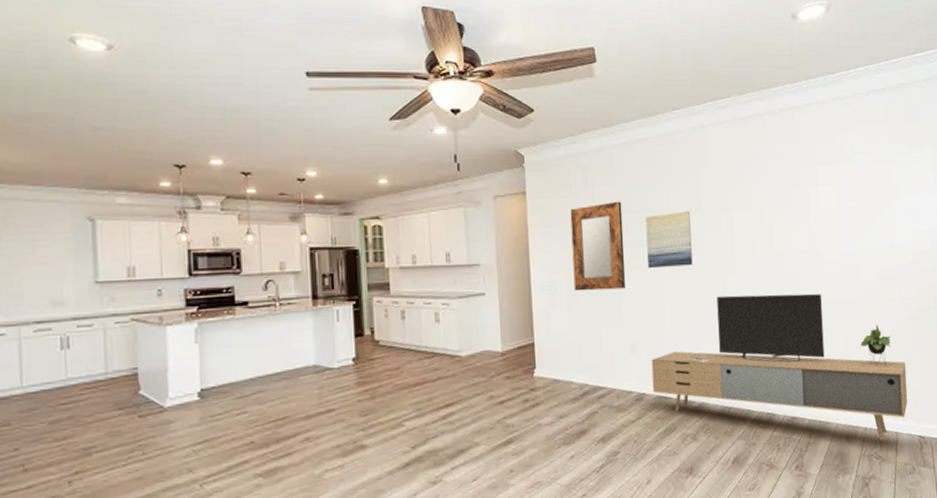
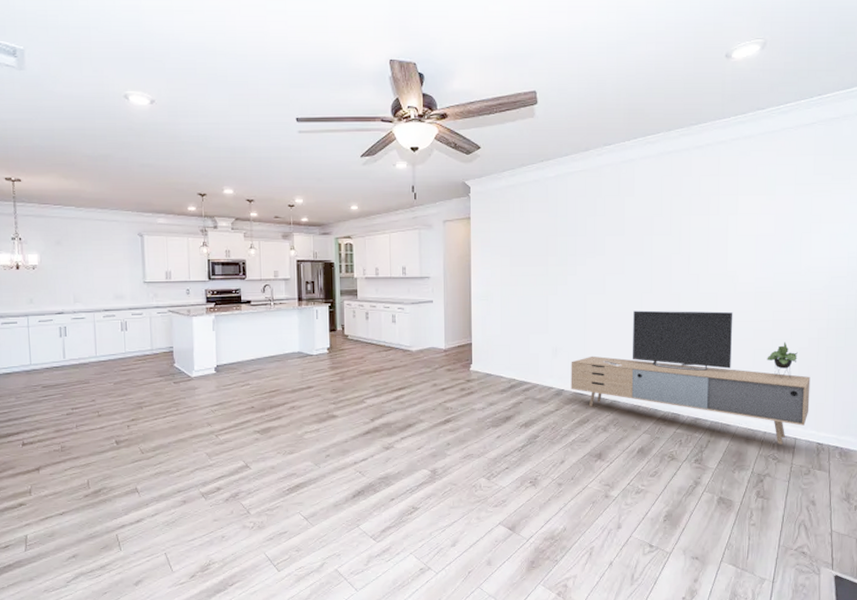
home mirror: present [570,201,626,292] -> none [507,226,553,302]
wall art: present [645,212,693,268] -> none [573,236,614,284]

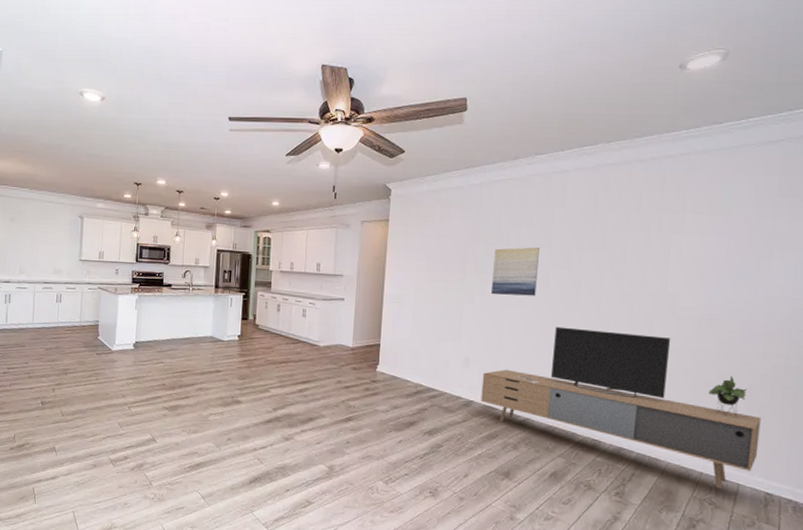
wall art: none [573,236,614,284] -> present [491,247,539,296]

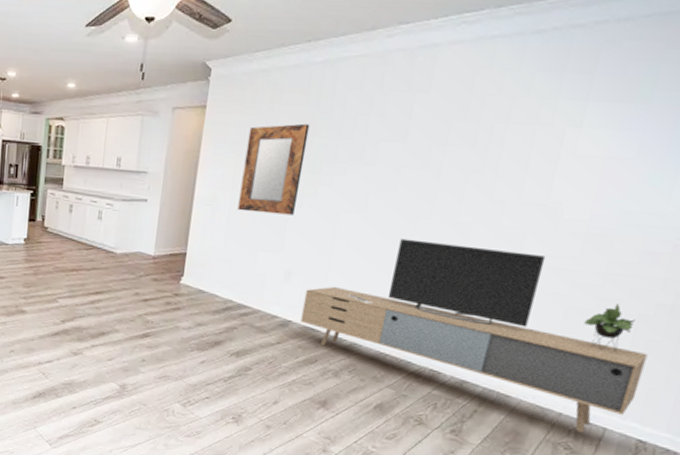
home mirror: none [420,233,474,309] -> present [237,123,310,215]
wall art: present [491,247,539,296] -> none [325,141,391,202]

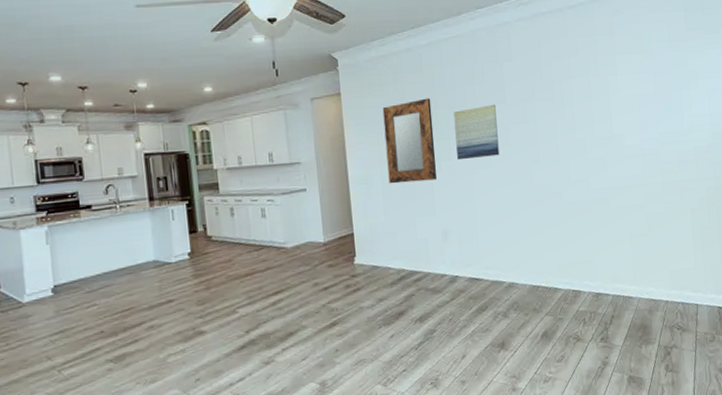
media console: present [300,238,648,433] -> none [463,177,707,313]
wall art: none [325,141,391,202] -> present [453,105,500,159]

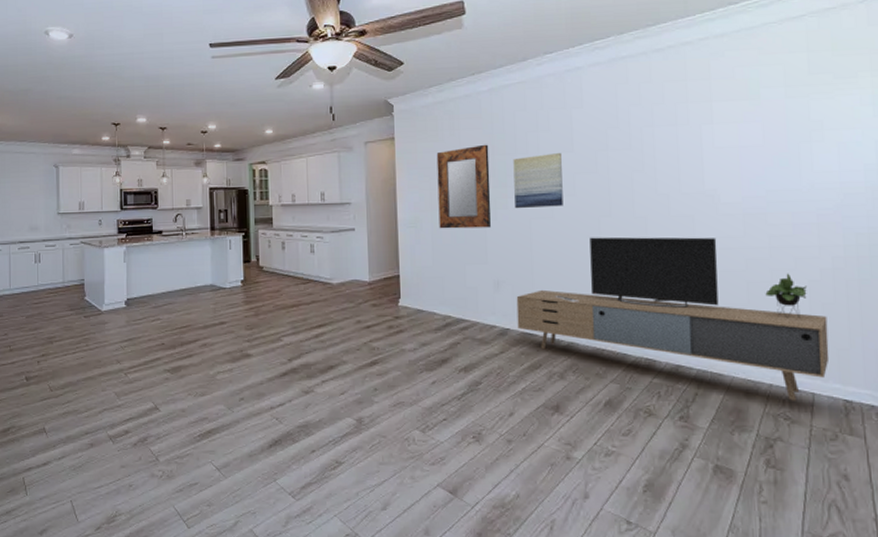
media console: none [463,177,707,313] -> present [516,237,830,401]

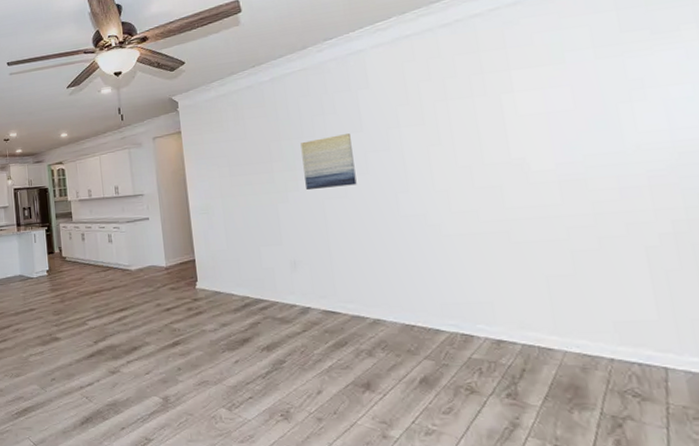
home mirror: present [436,144,491,229] -> none [223,131,283,214]
media console: present [516,237,830,401] -> none [315,207,682,376]

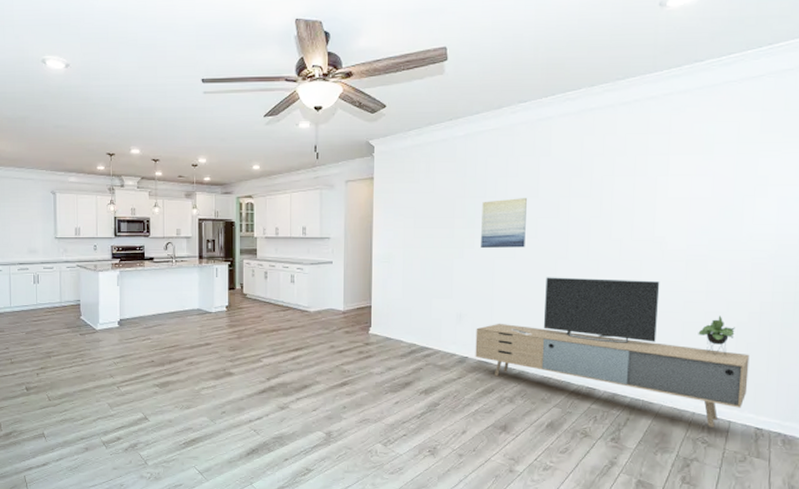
media console: none [315,207,682,376] -> present [475,277,750,427]

